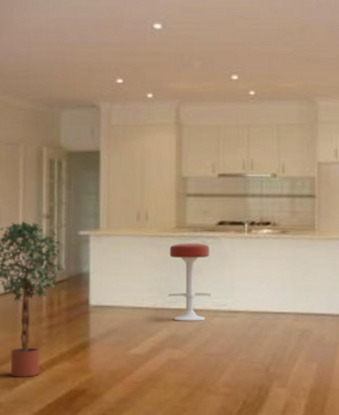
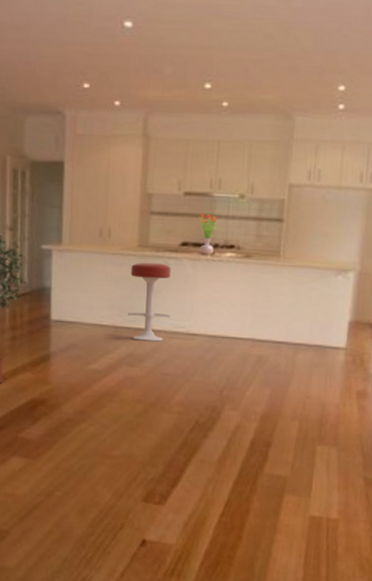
flower arrangement: none [232,193,252,233] -> present [197,213,218,256]

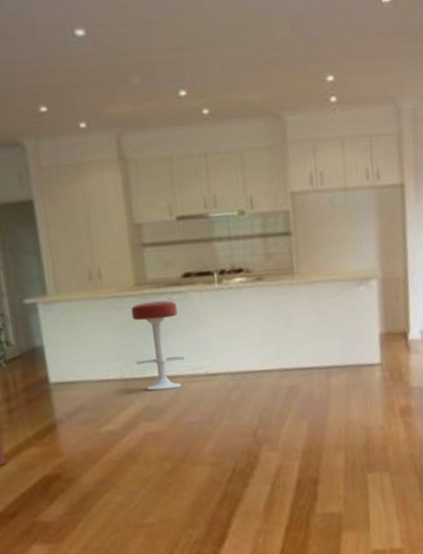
flower arrangement: present [197,213,218,256] -> none [196,238,220,285]

